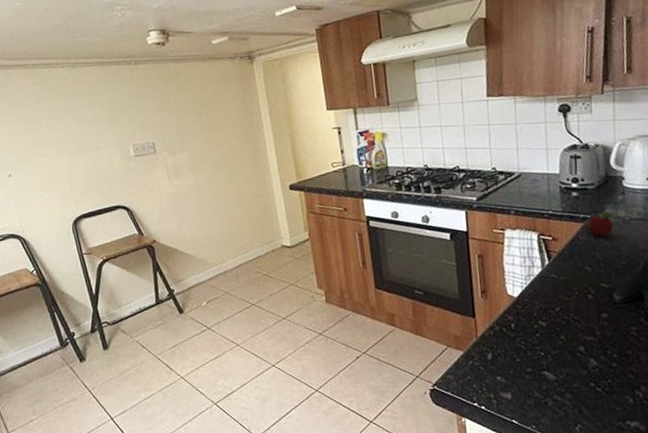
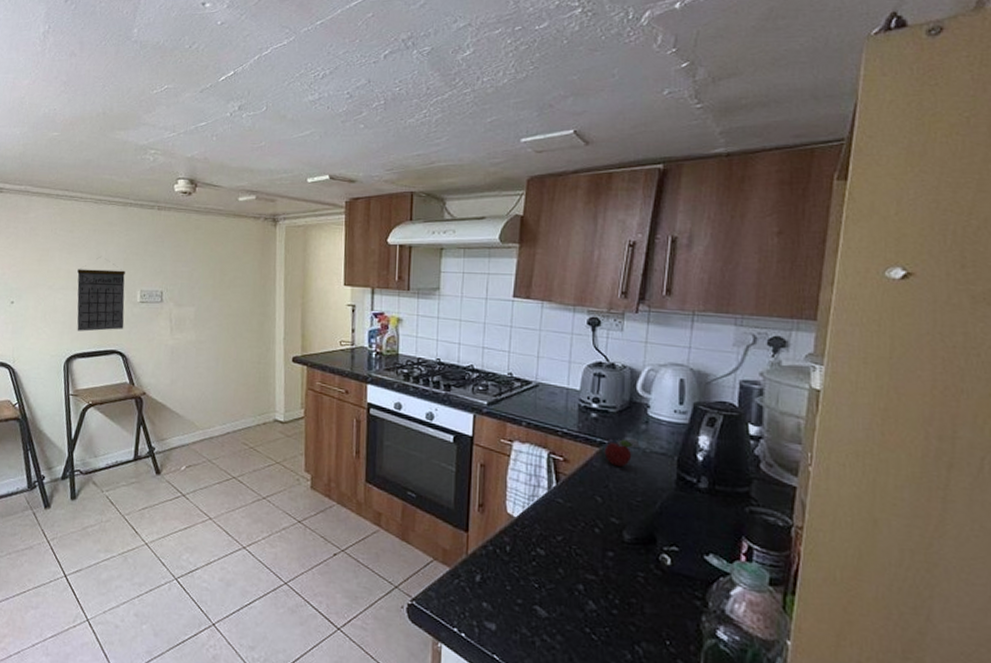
calendar: none [67,119,124,193] -> present [77,258,125,332]

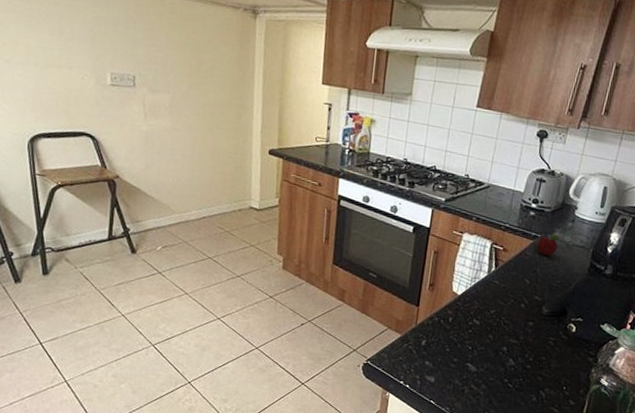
calendar: present [77,258,125,332] -> none [38,34,94,112]

